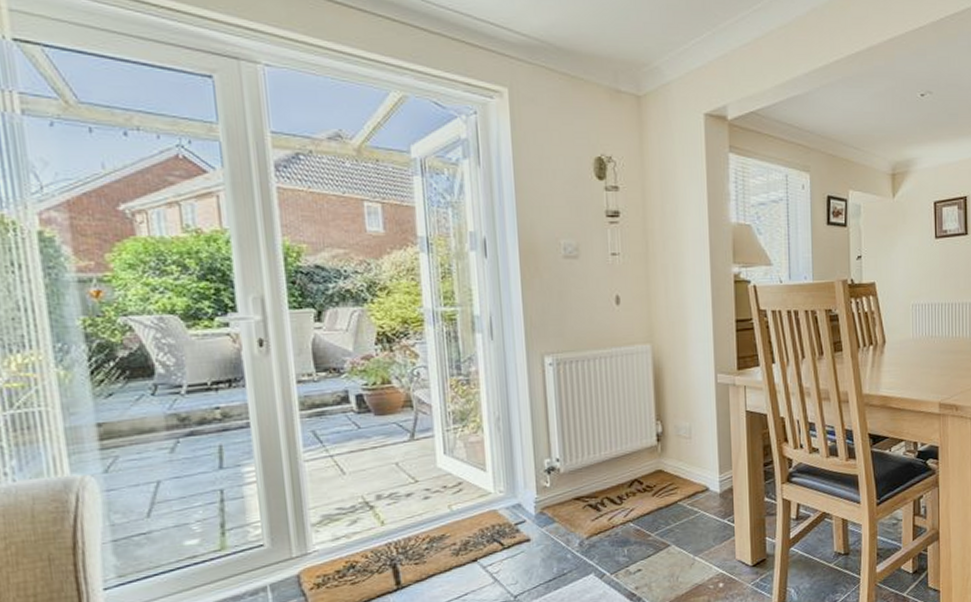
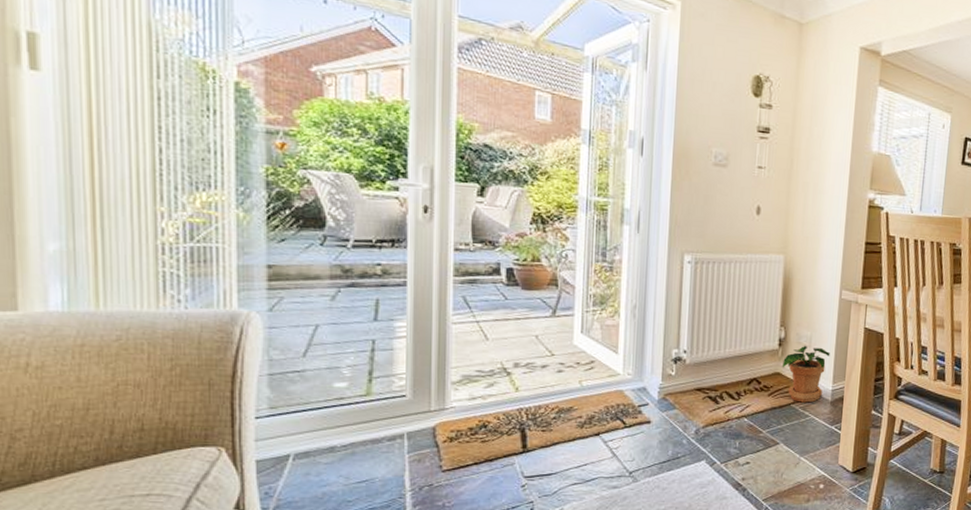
potted plant: none [663,437,713,499] -> present [781,345,830,403]

